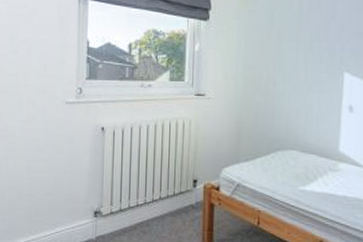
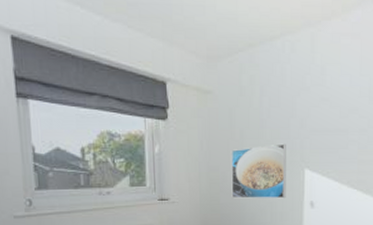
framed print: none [266,46,325,101] -> present [231,143,286,199]

